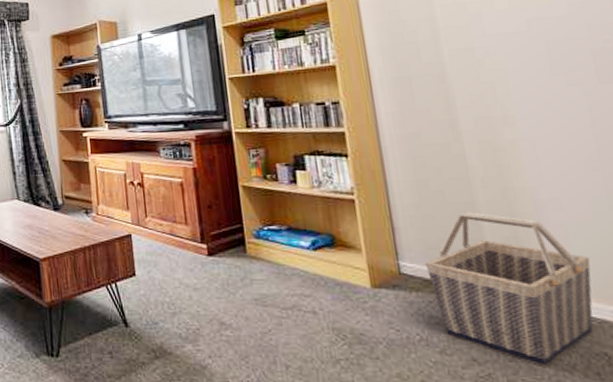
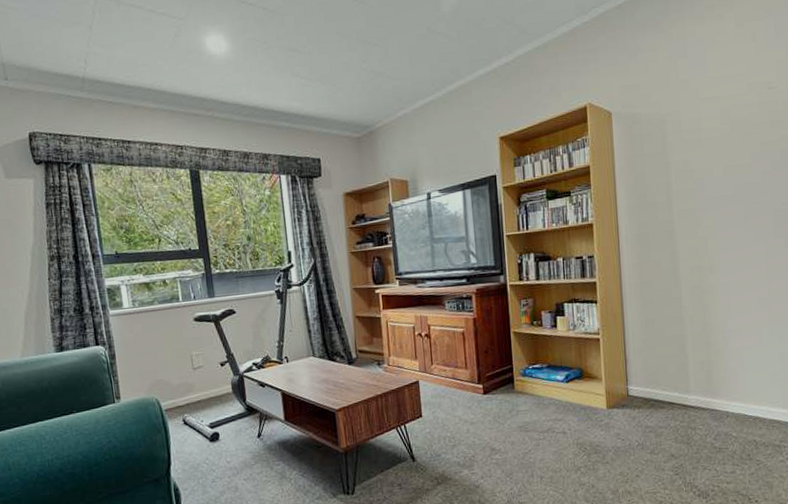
basket: present [426,212,593,367] -> none [647,343,754,455]

